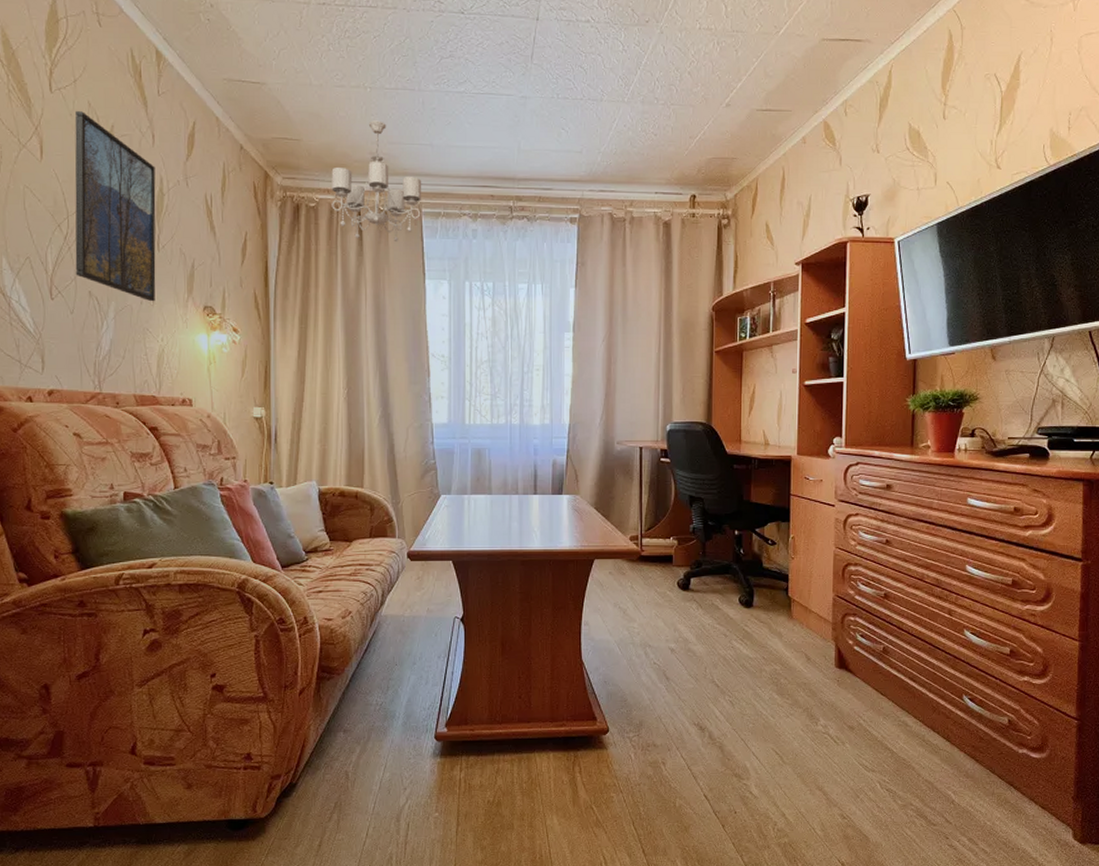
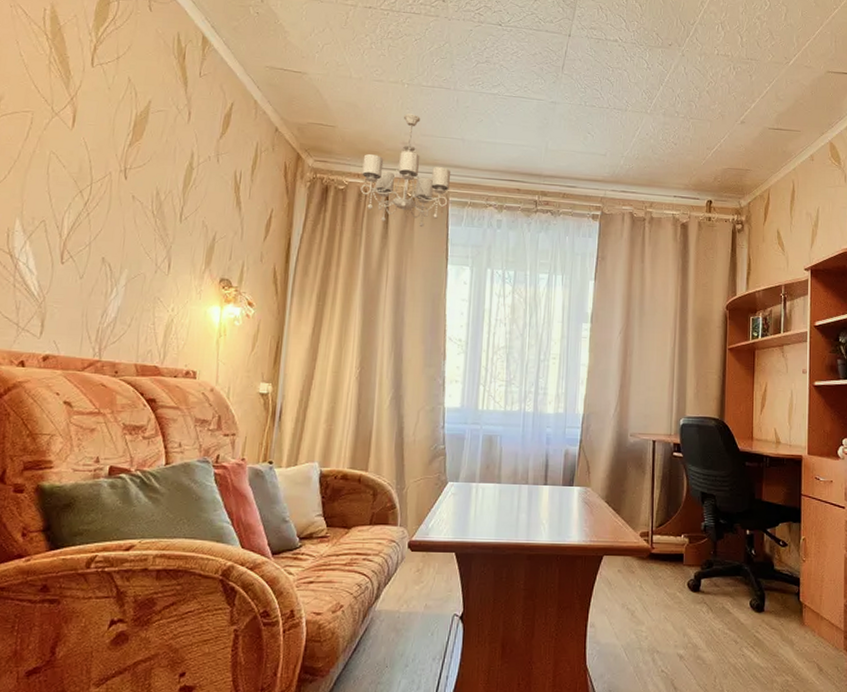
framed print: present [74,111,156,302] -> none [91,86,188,272]

